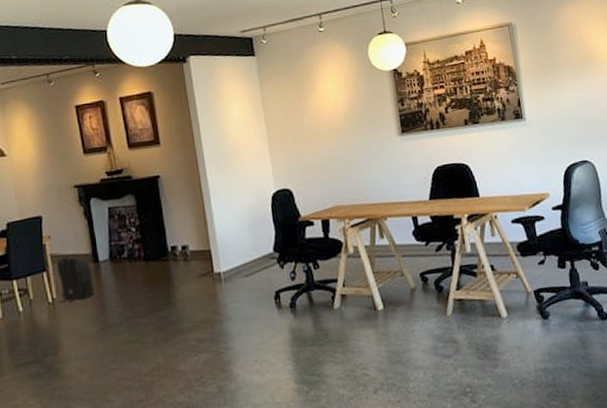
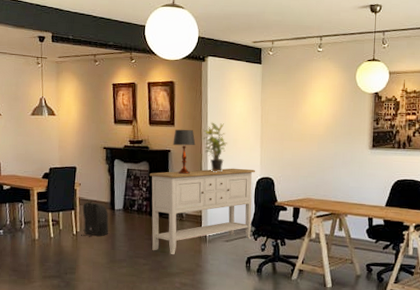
sideboard: none [137,182,276,306] -> present [149,168,256,255]
table lamp: none [161,146,190,203] -> present [173,129,196,174]
potted plant: none [197,133,230,194] -> present [202,122,228,173]

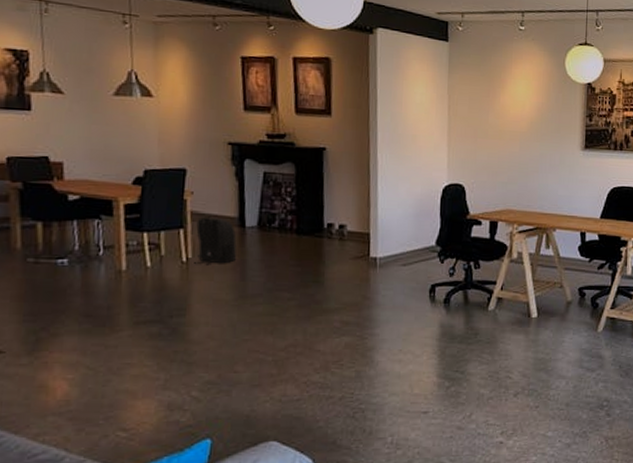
sideboard: present [149,168,256,255] -> none [295,171,442,286]
table lamp: present [173,129,196,174] -> none [329,120,361,179]
potted plant: present [202,122,228,173] -> none [370,112,405,177]

